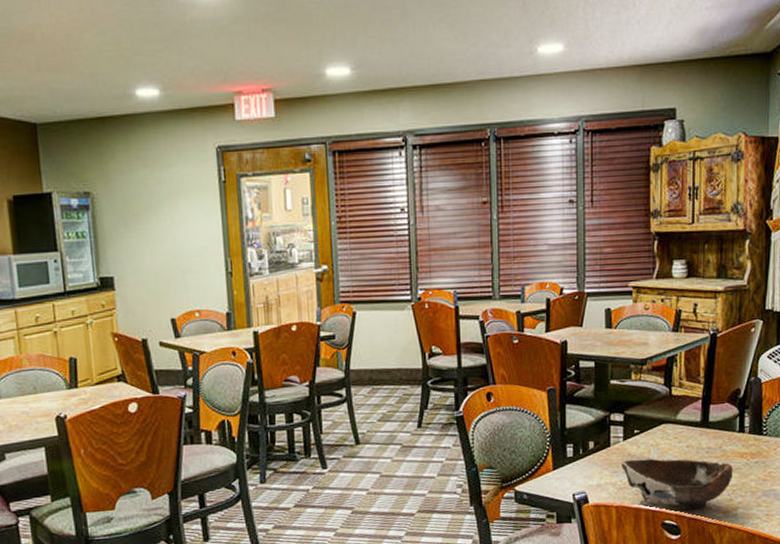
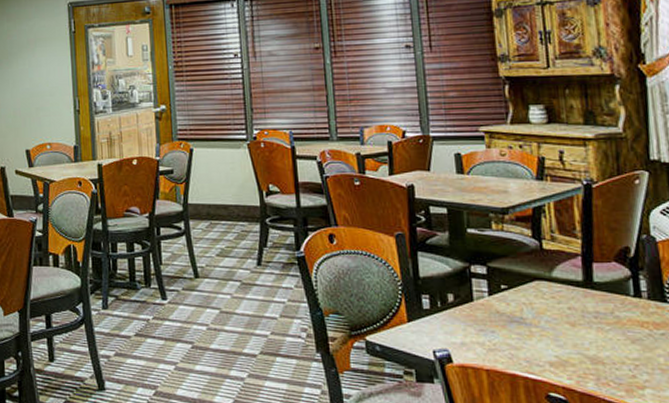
bowl: present [621,458,733,511] -> none [489,318,633,384]

